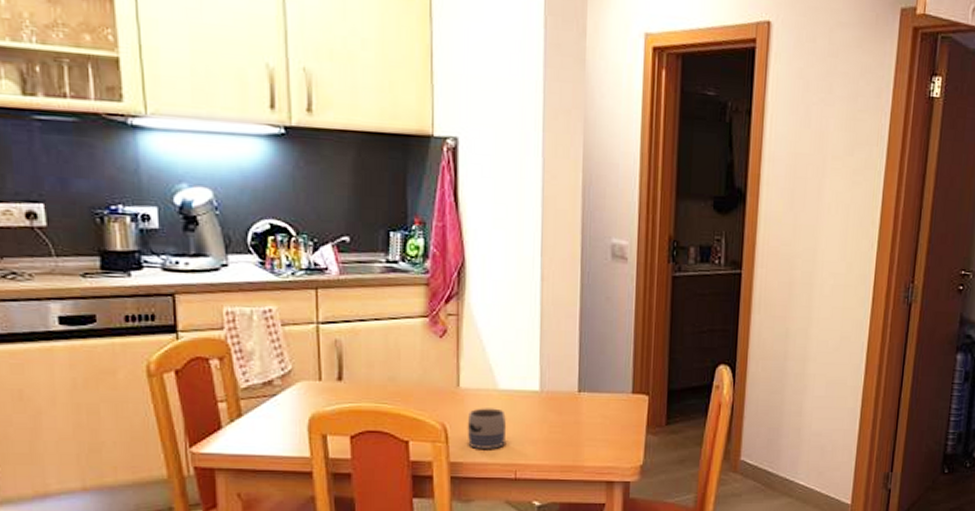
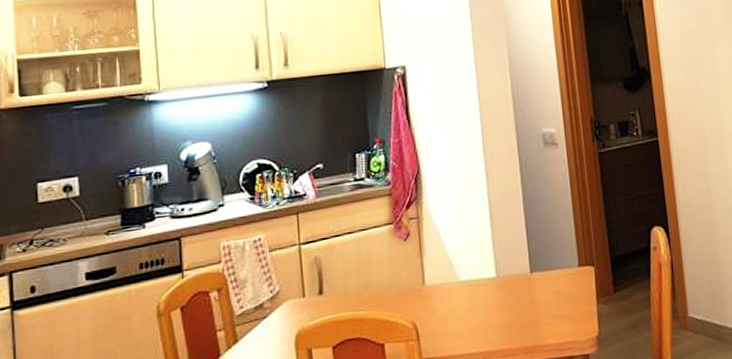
mug: present [467,408,507,449] -> none [434,299,471,342]

